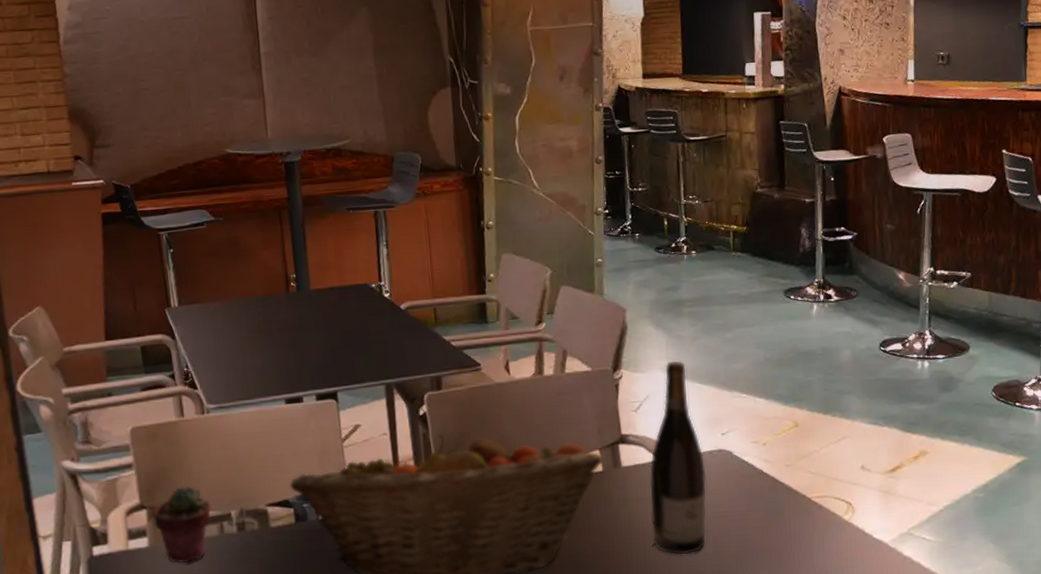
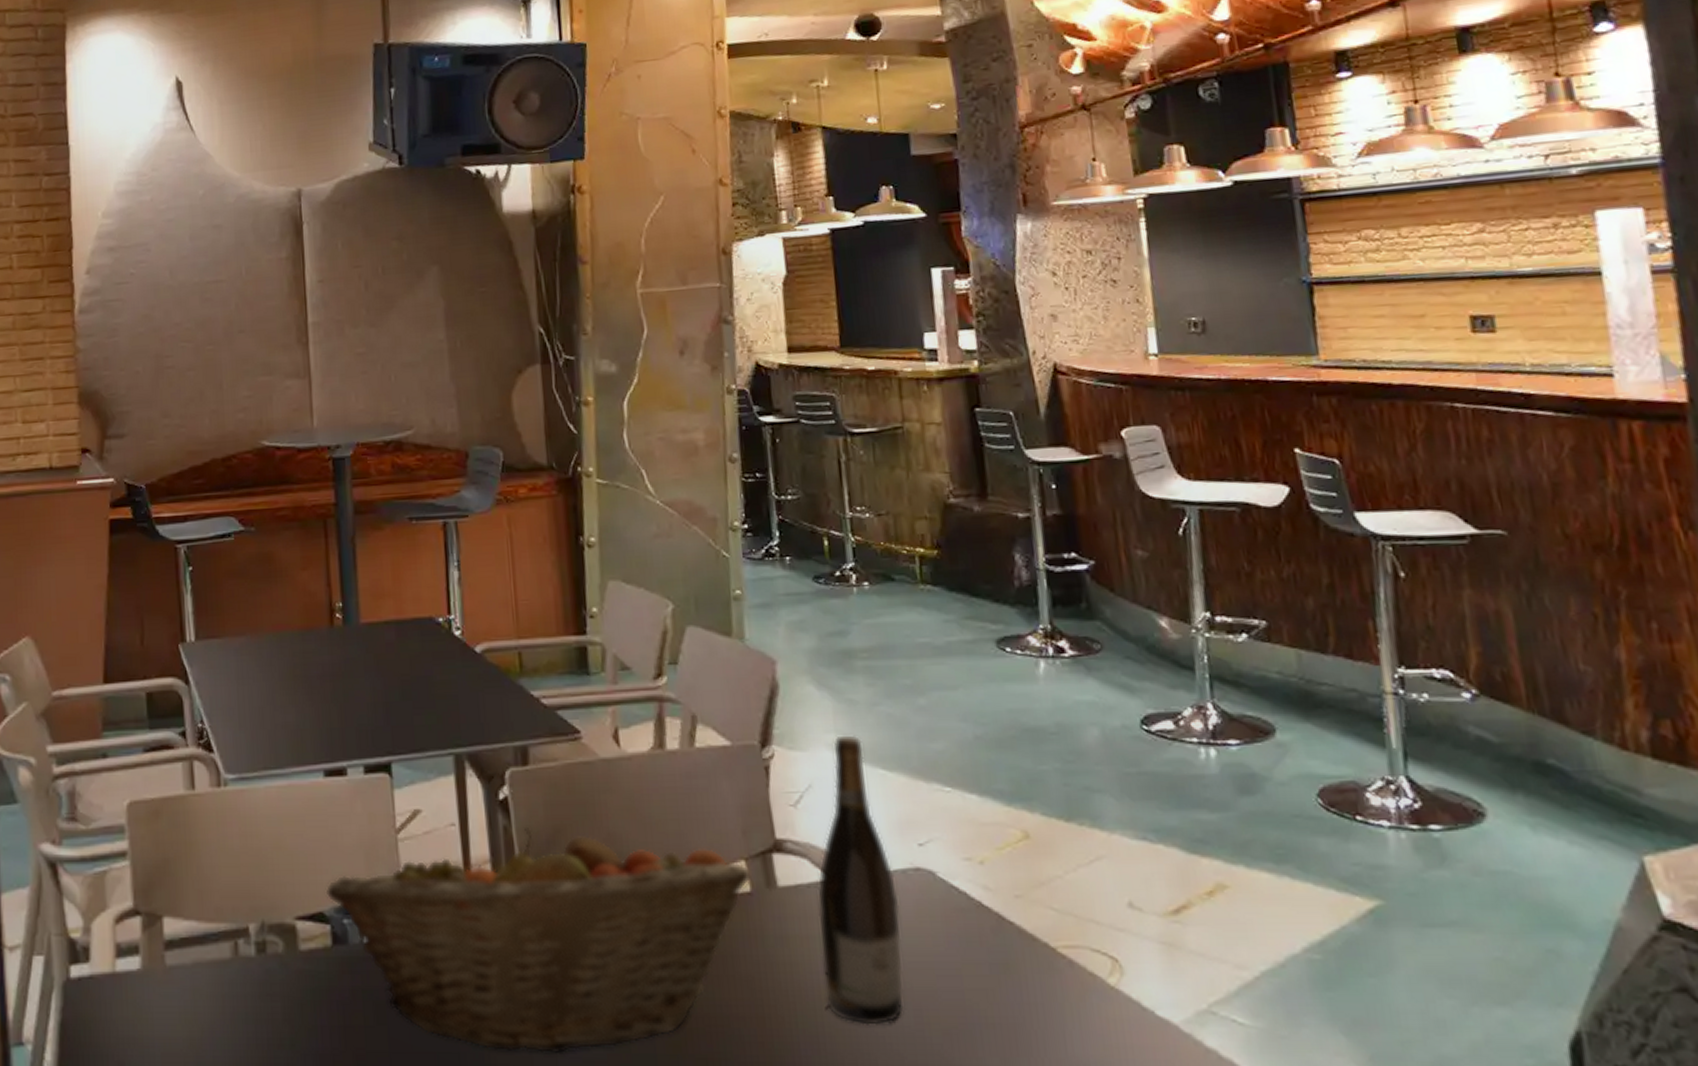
potted succulent: present [152,486,212,564] -> none [148,886,224,996]

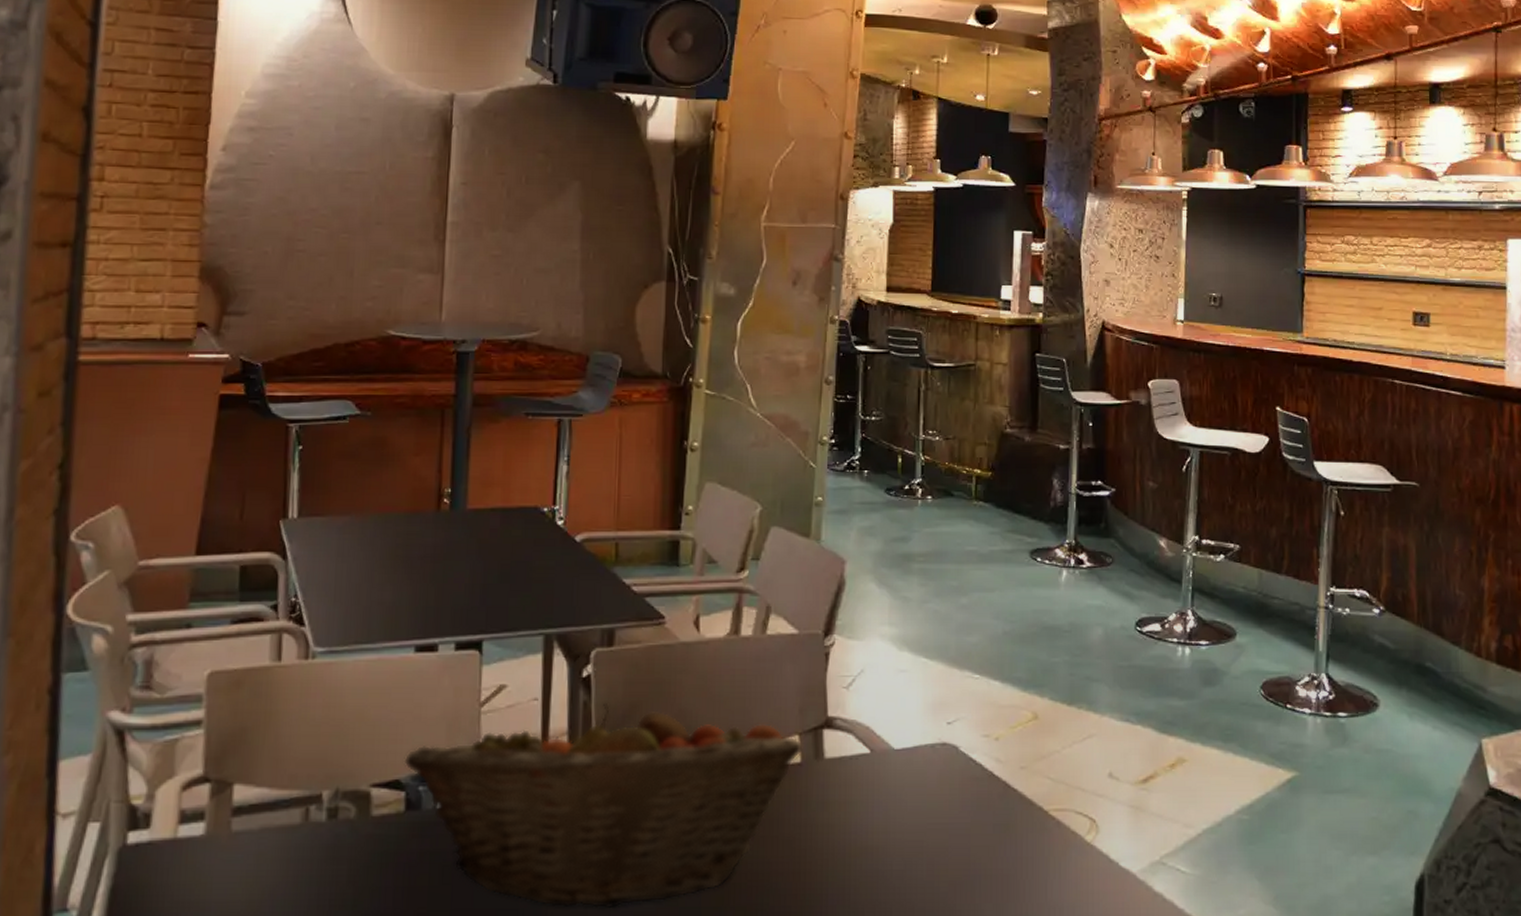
wine bottle: present [817,735,904,1025] -> none [855,627,926,878]

